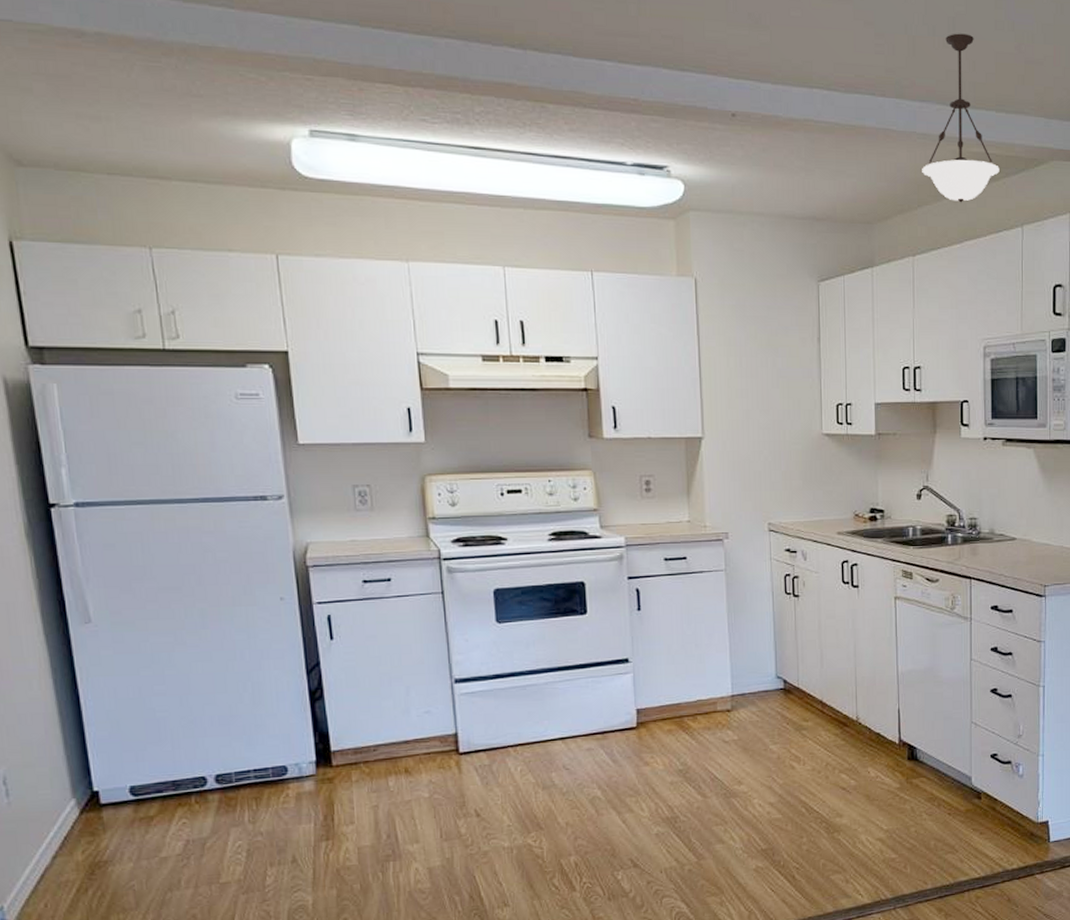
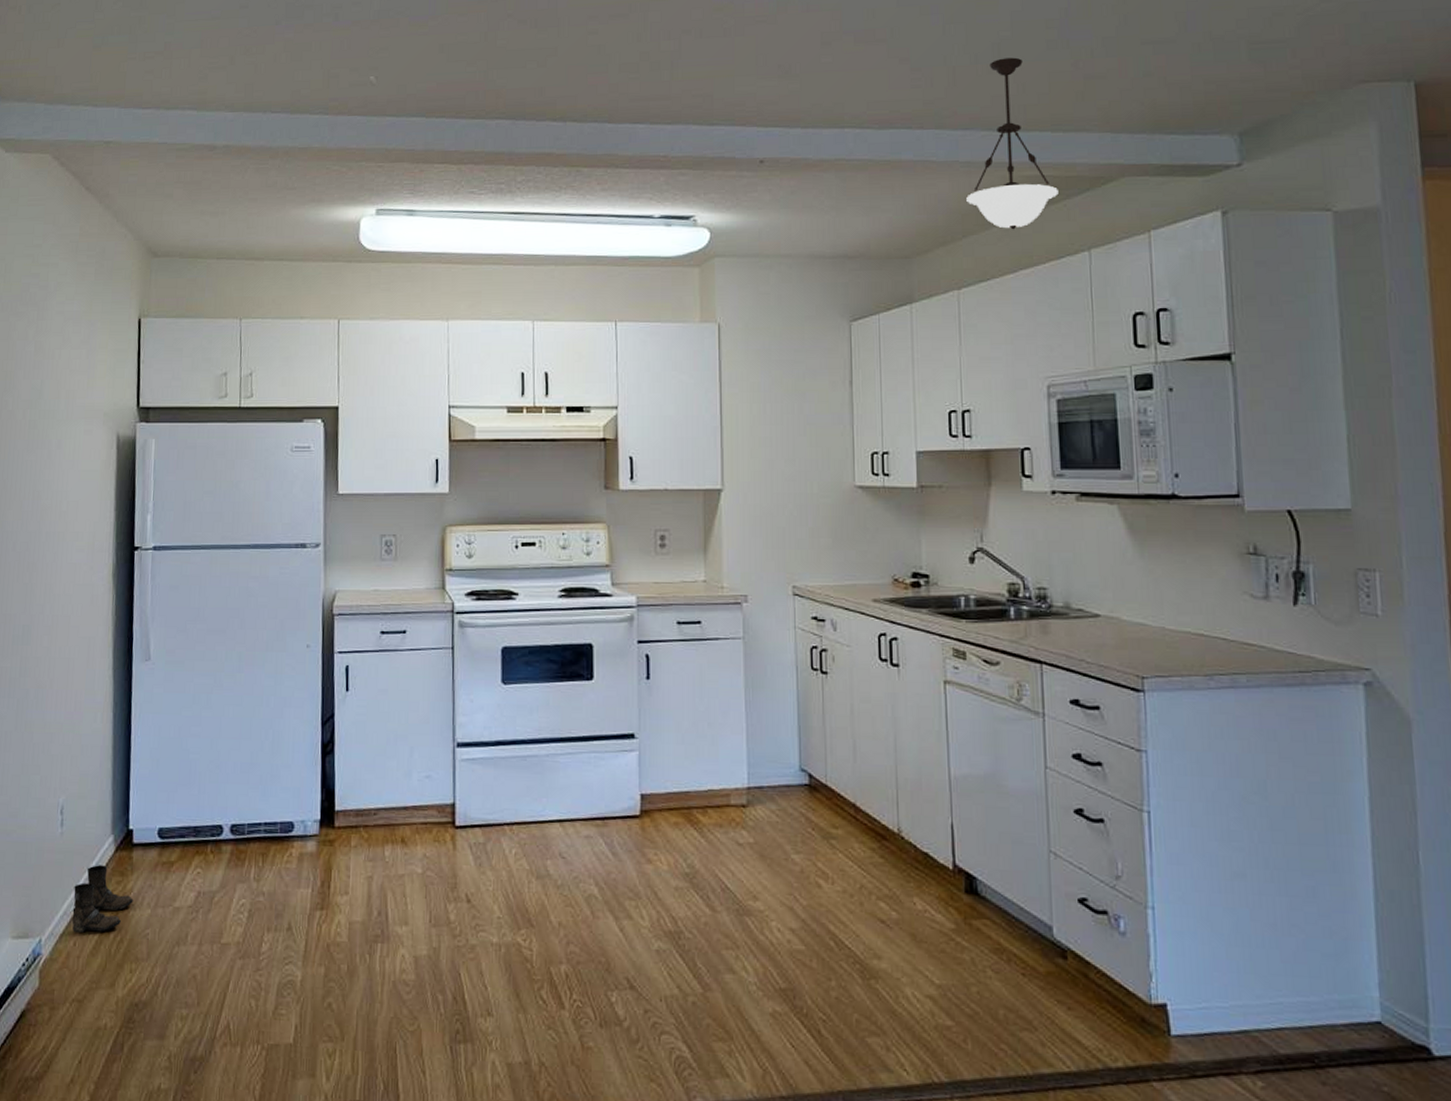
boots: none [35,828,111,895] -> present [72,865,134,933]

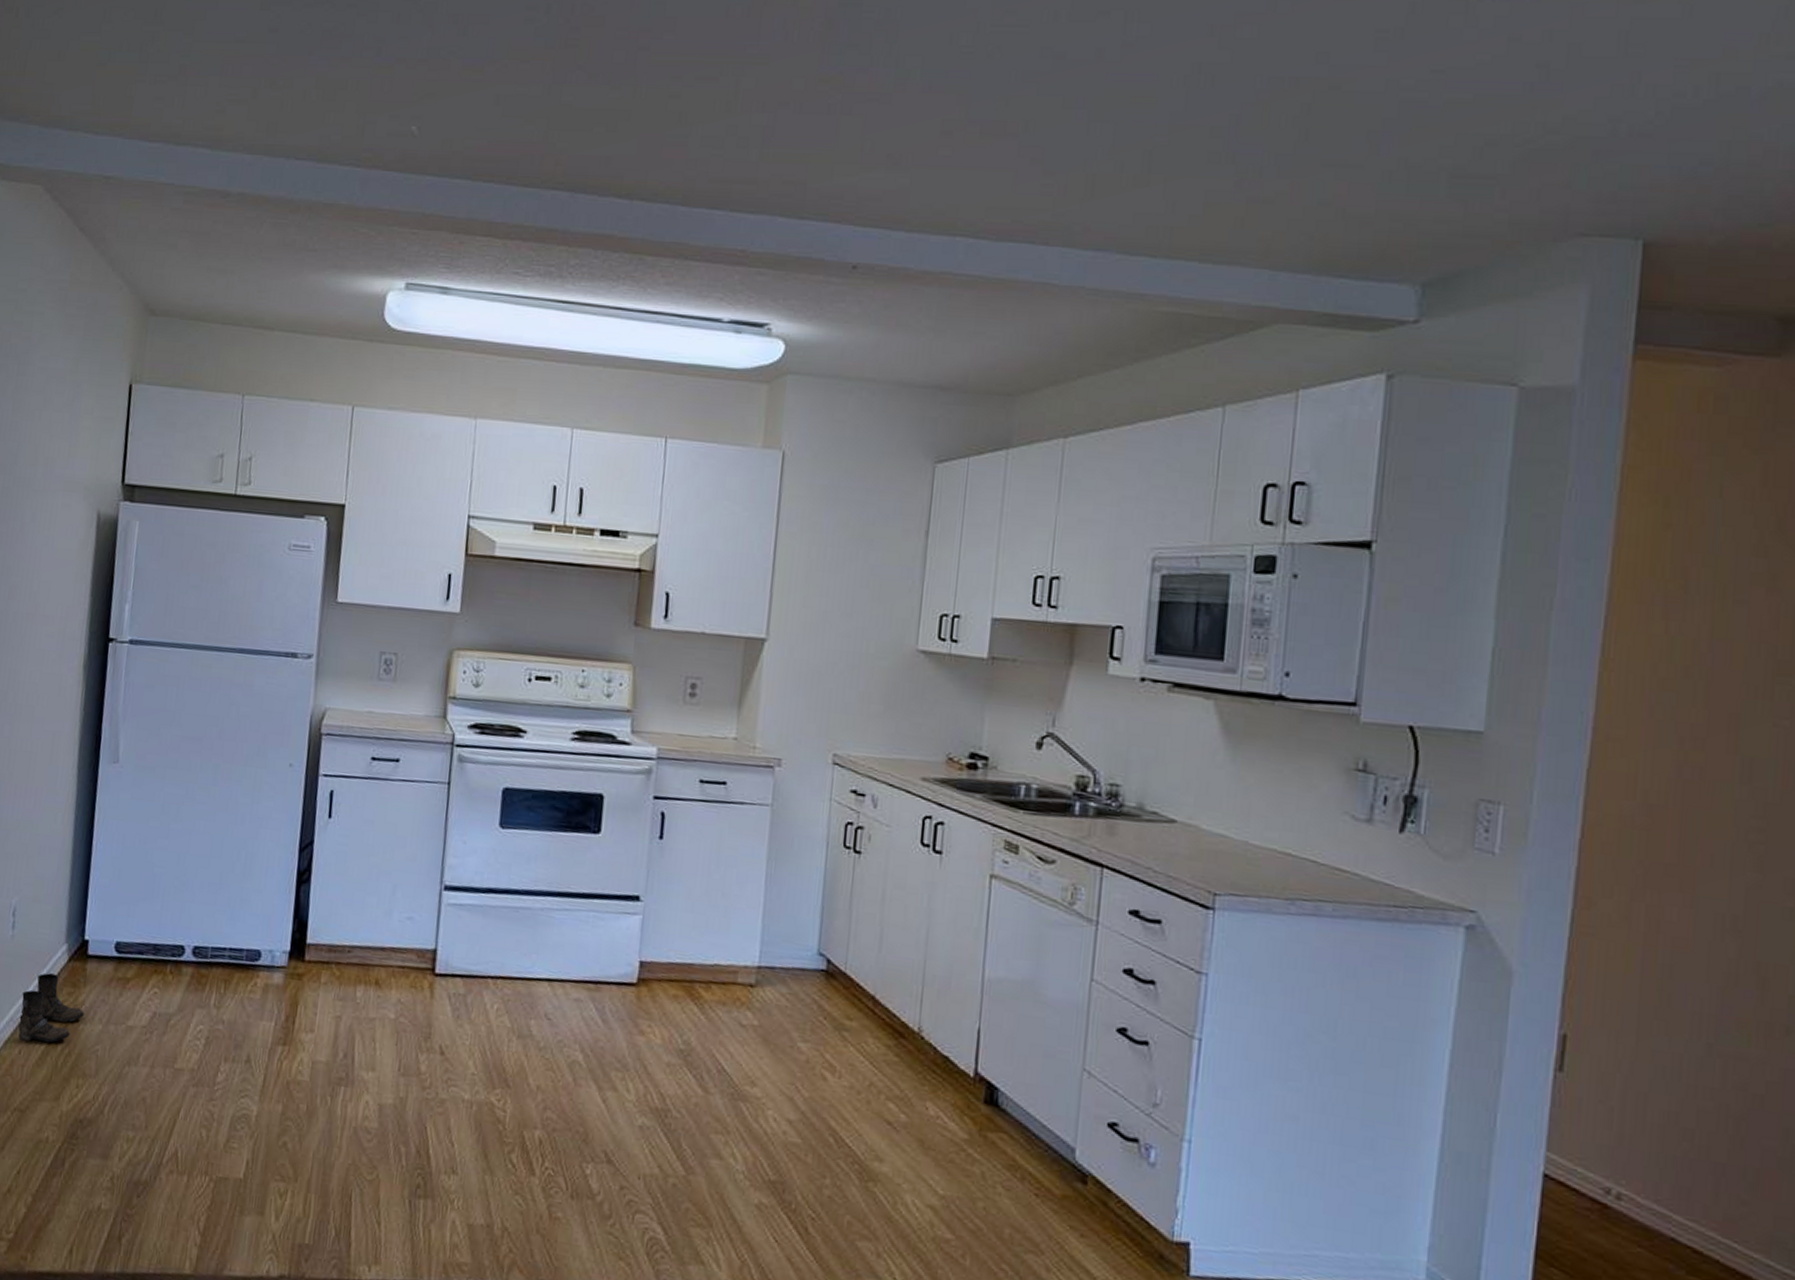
pendant light: present [966,57,1059,230] -> none [1088,168,1198,374]

